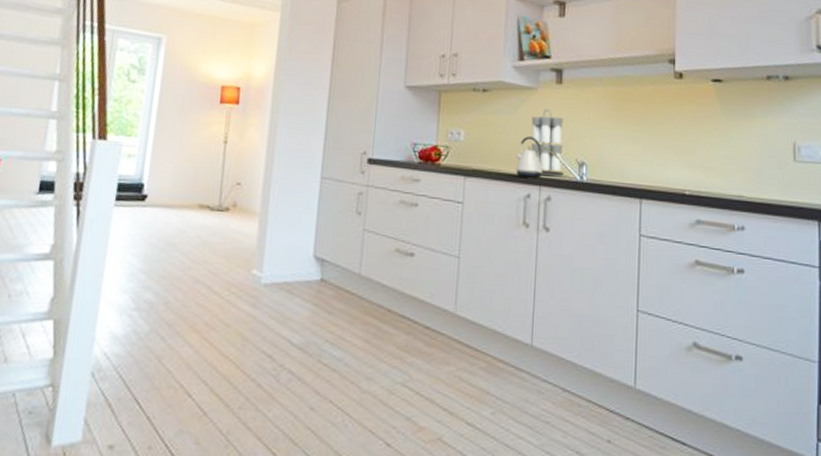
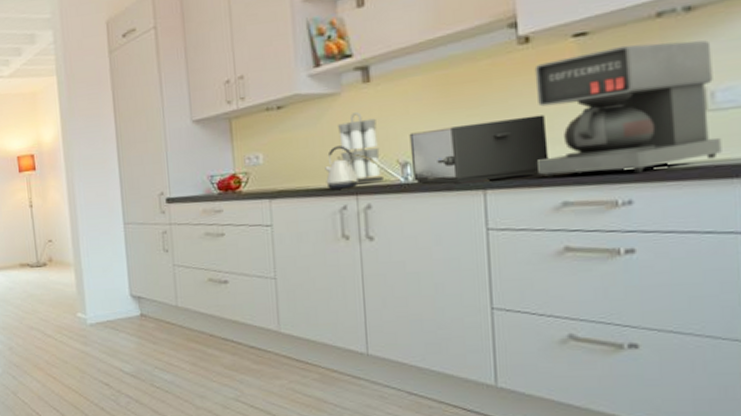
toaster: none [587,136,690,192] -> present [409,114,549,185]
coffee maker: none [681,96,804,205] -> present [534,40,722,178]

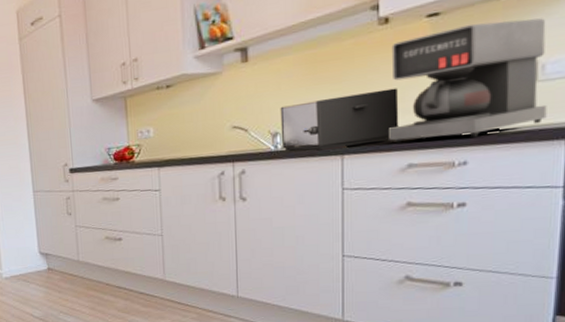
kettle: present [325,145,359,191] -> none [206,119,235,159]
spice rack: present [338,112,385,185] -> none [219,89,258,153]

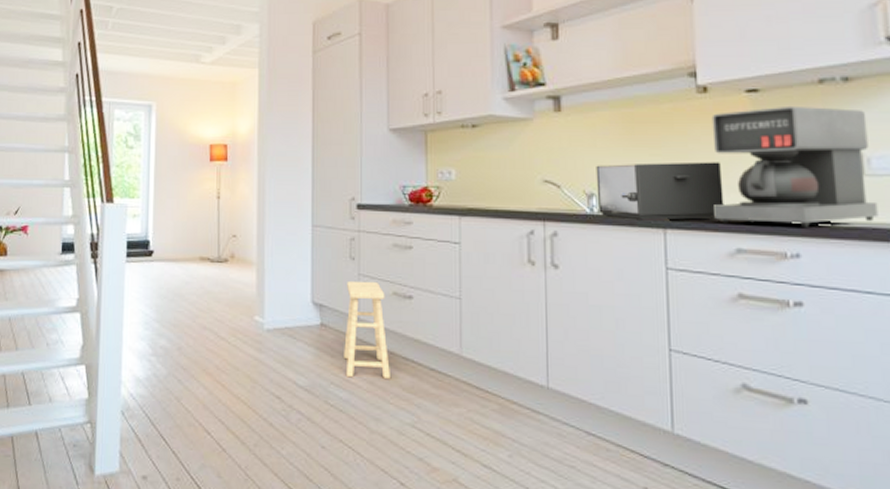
stool: none [67,230,107,307] -> present [344,280,390,379]

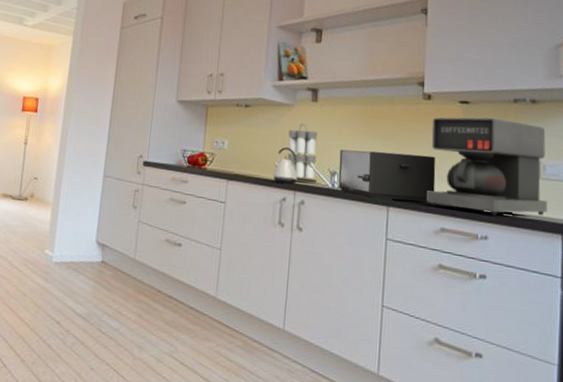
stool: present [344,280,390,379] -> none [118,226,159,313]
kettle: none [515,170,546,215] -> present [273,147,298,185]
spice rack: none [529,140,572,211] -> present [287,123,318,184]

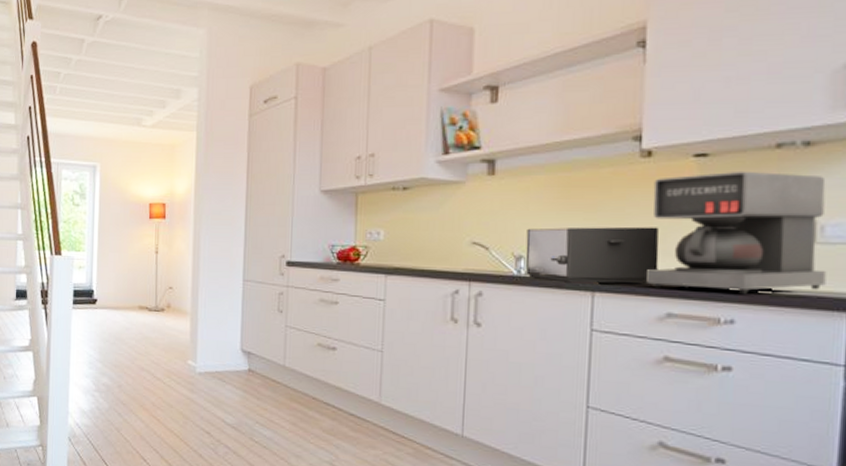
kettle: present [273,147,298,185] -> none [441,232,473,275]
spice rack: present [287,123,318,184] -> none [458,202,499,272]

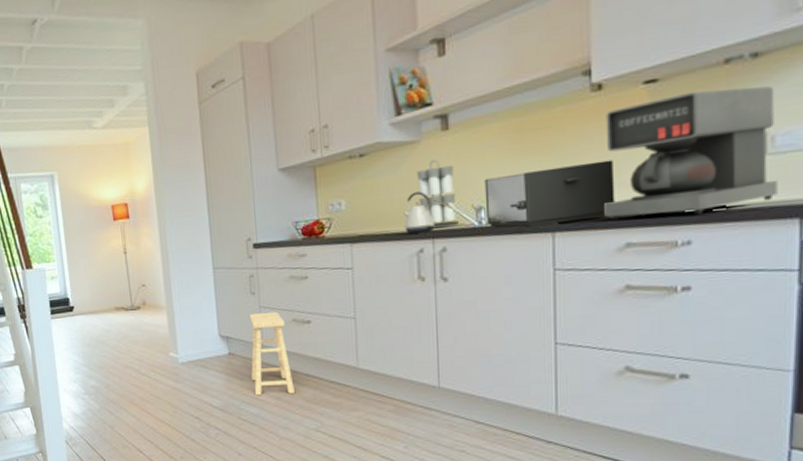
stool: none [269,331,312,421] -> present [250,311,295,396]
kettle: none [441,232,473,275] -> present [404,191,435,235]
spice rack: none [458,202,499,272] -> present [417,159,460,229]

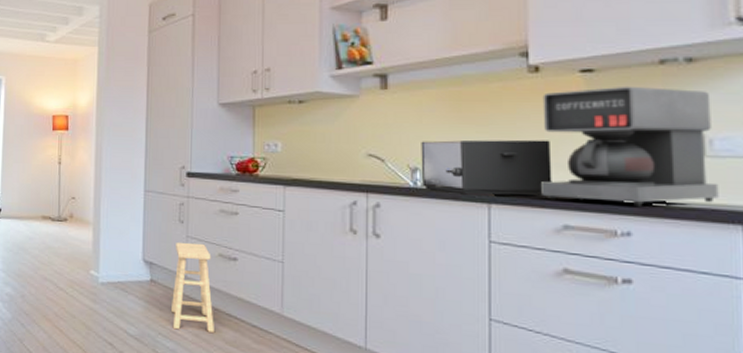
kettle: present [404,191,435,235] -> none [339,144,370,186]
spice rack: present [417,159,460,229] -> none [354,116,395,184]

